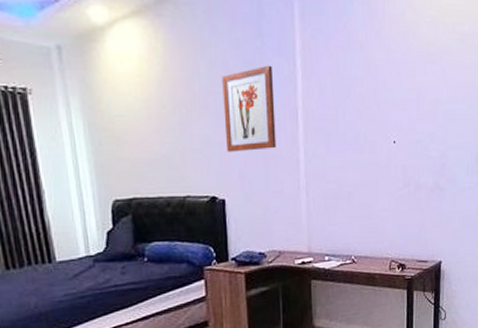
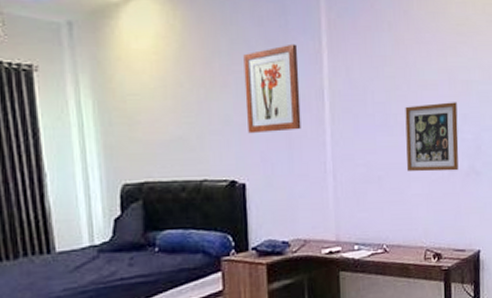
picture frame: none [374,121,425,188] -> present [405,102,459,172]

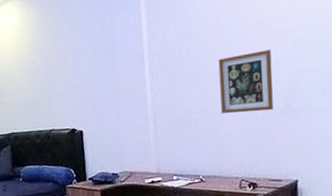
wall art: present [243,43,301,134] -> none [78,20,126,93]

